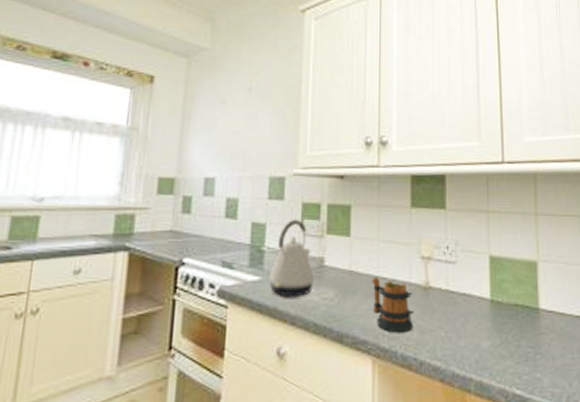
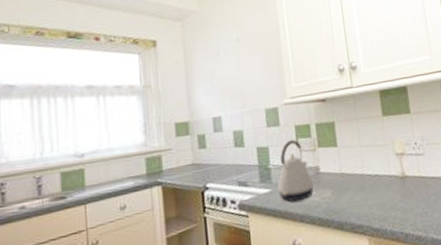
mug: present [371,277,414,334] -> none [359,175,397,216]

